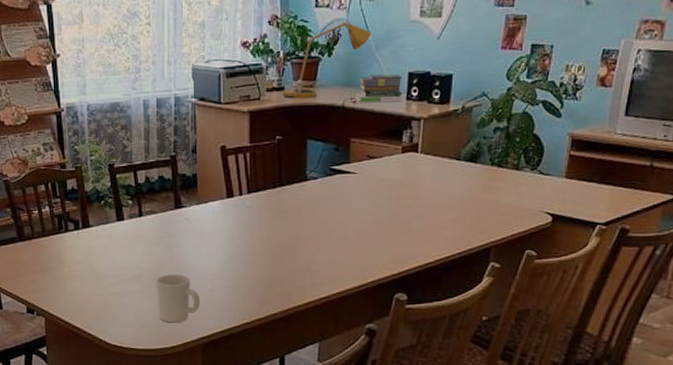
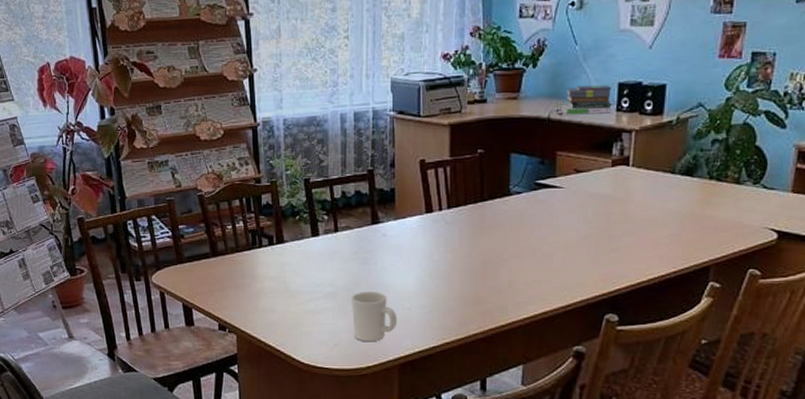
desk lamp: present [282,20,372,99] -> none [484,30,579,111]

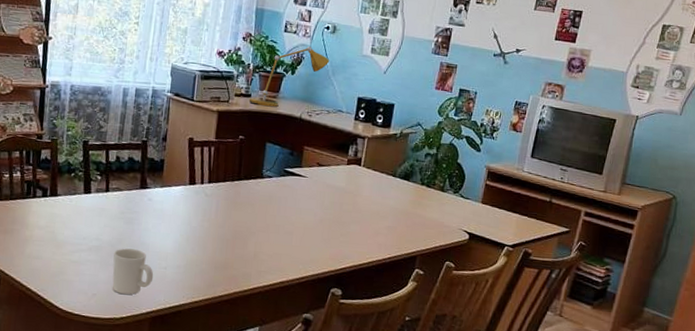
desk lamp: none [484,30,579,111] -> present [248,46,330,107]
books: present [561,84,611,115] -> none [311,94,352,121]

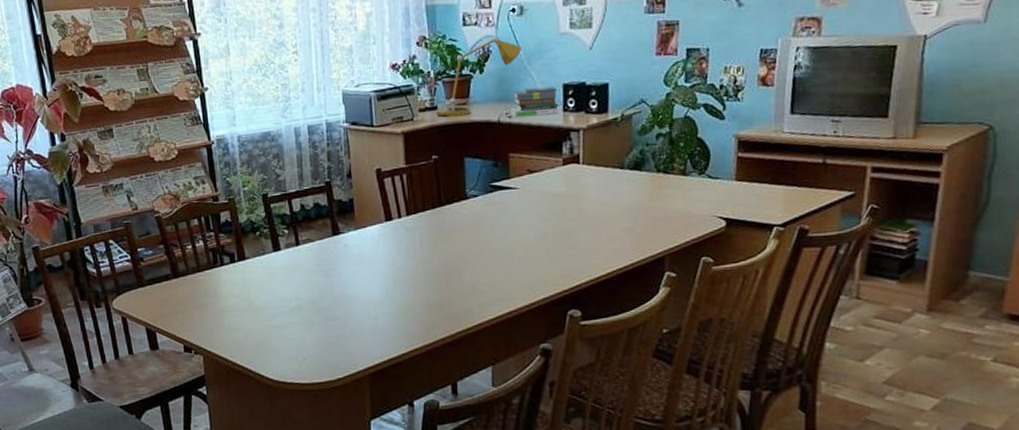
mug: present [112,248,154,295] -> none [317,302,365,354]
books: none [311,94,352,121] -> present [510,86,558,118]

